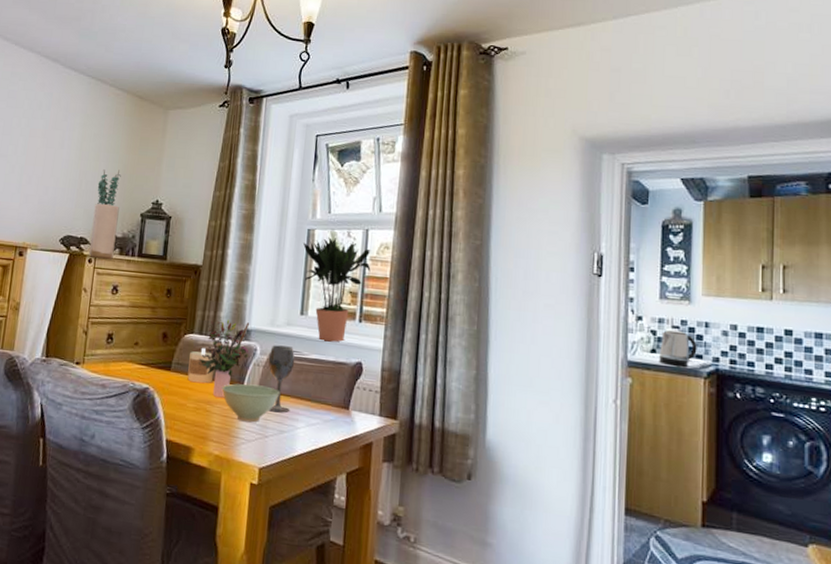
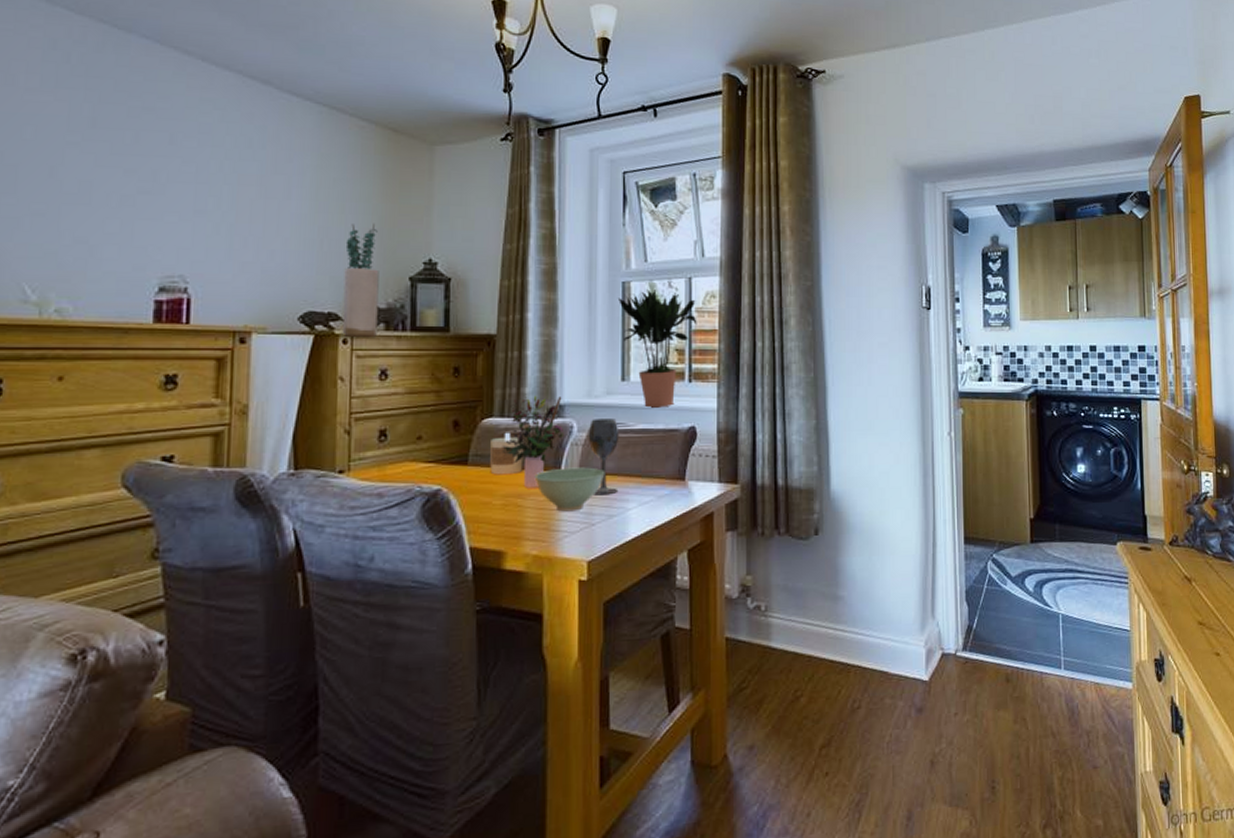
kettle: present [659,329,697,368] -> none [986,356,1018,393]

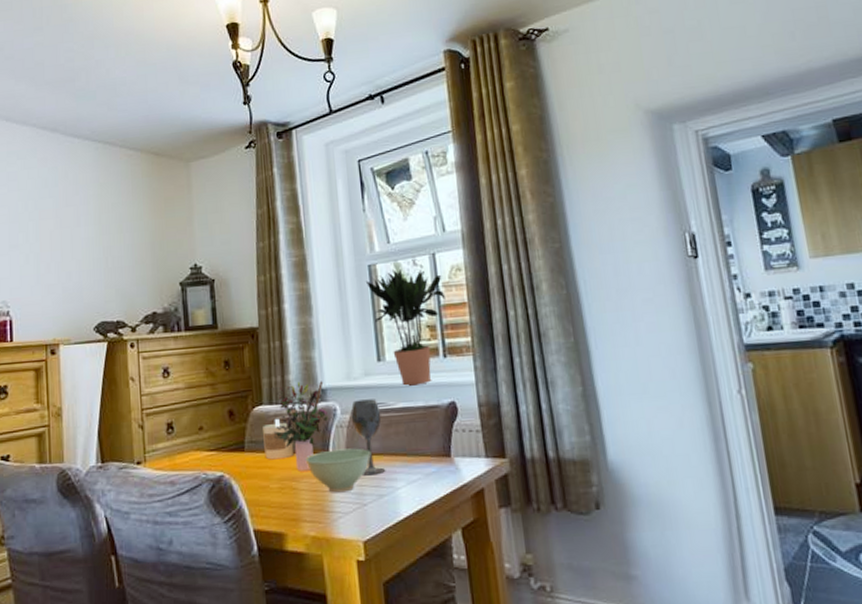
vase: present [342,223,379,338] -> none [125,238,158,343]

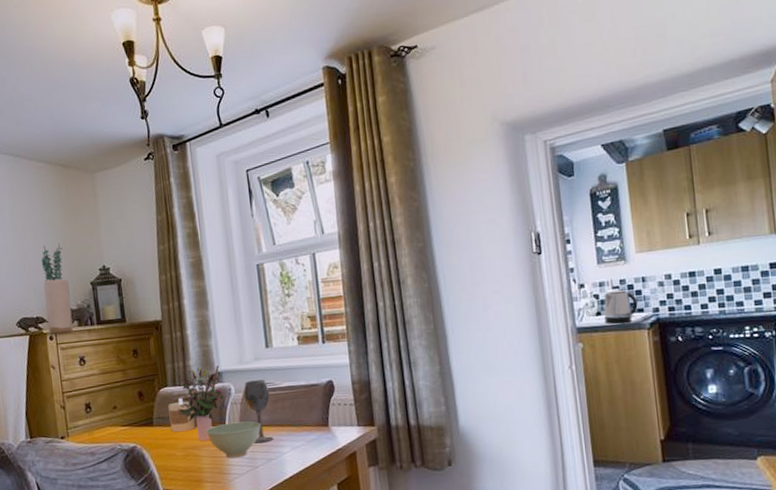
vase: none [125,238,158,343] -> present [41,243,73,336]
potted plant: present [366,269,446,386] -> none [255,268,324,368]
kettle: none [775,300,817,342] -> present [604,289,638,325]

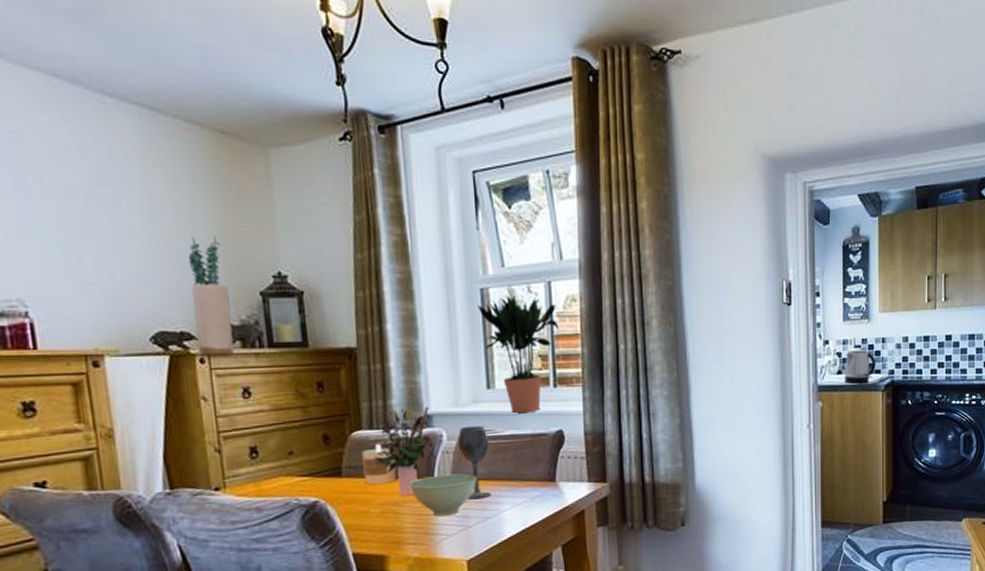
potted plant: none [255,268,324,368] -> present [478,295,559,414]

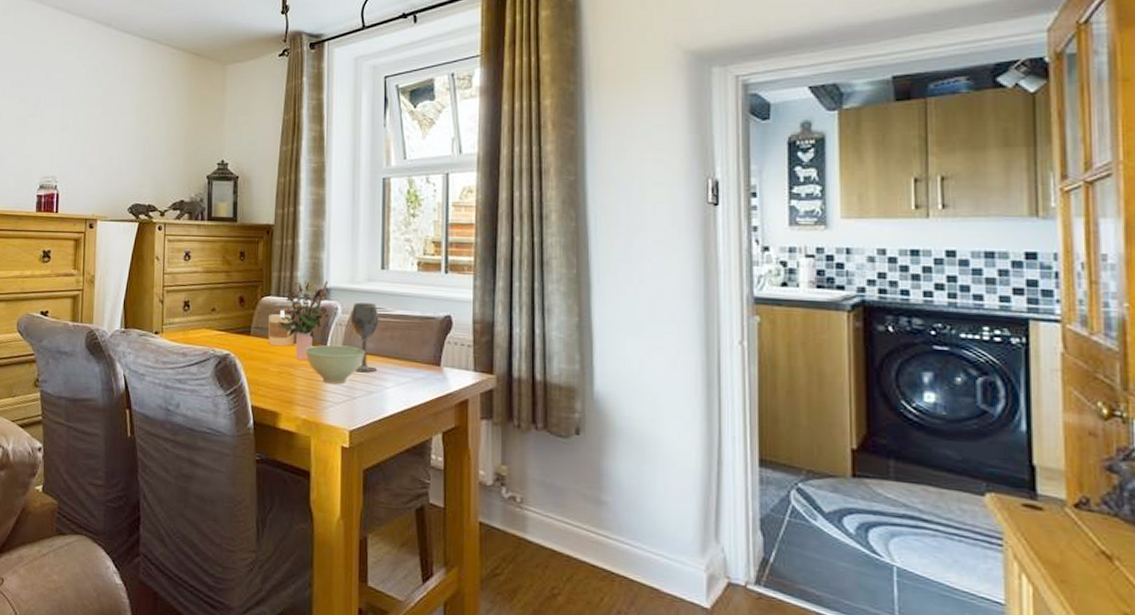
vase: present [188,236,234,358] -> none [158,132,185,226]
potted plant: present [478,295,559,414] -> none [379,185,454,296]
kettle: present [845,349,876,385] -> none [792,259,837,301]

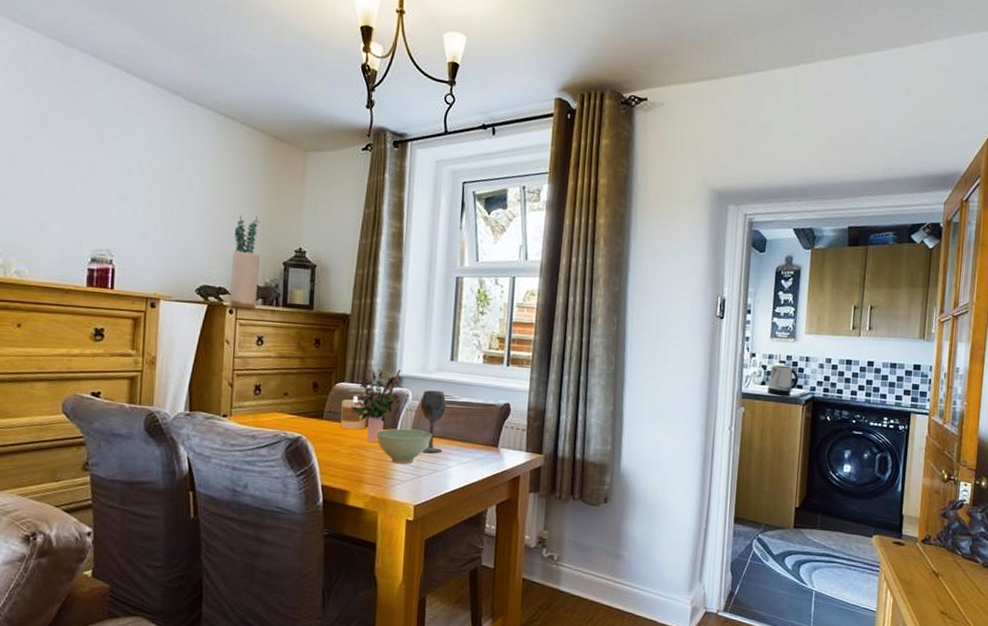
vase: none [158,132,185,226] -> present [229,215,260,311]
kettle: none [792,259,837,301] -> present [767,364,799,397]

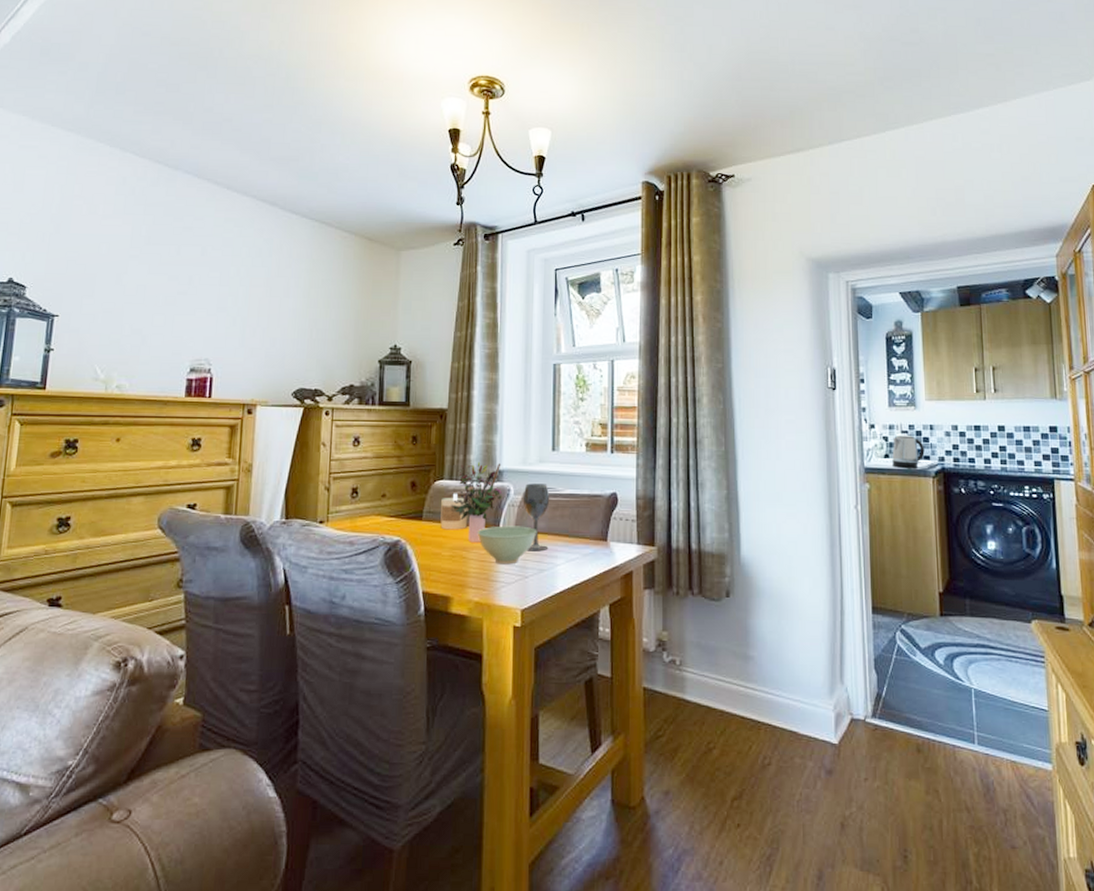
vase: present [229,215,260,311] -> none [325,316,355,411]

